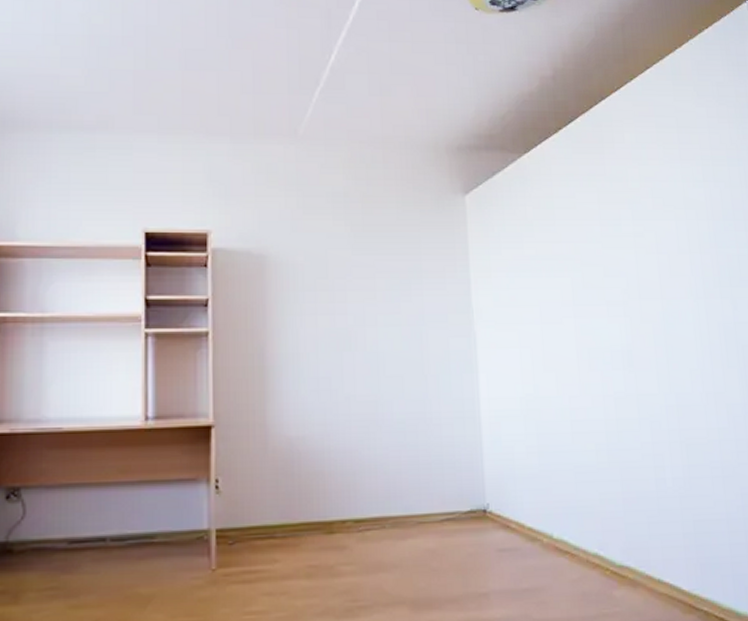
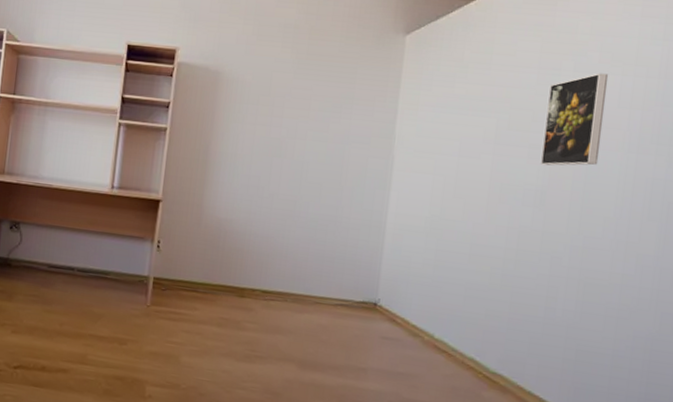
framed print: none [613,219,673,322] -> present [540,73,609,166]

